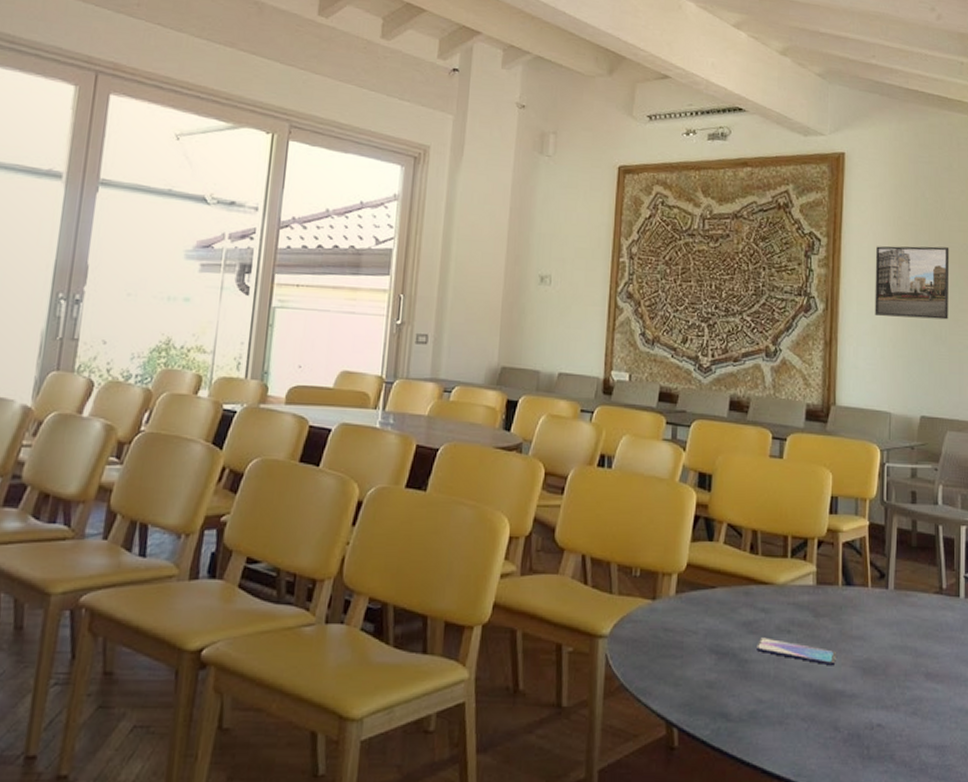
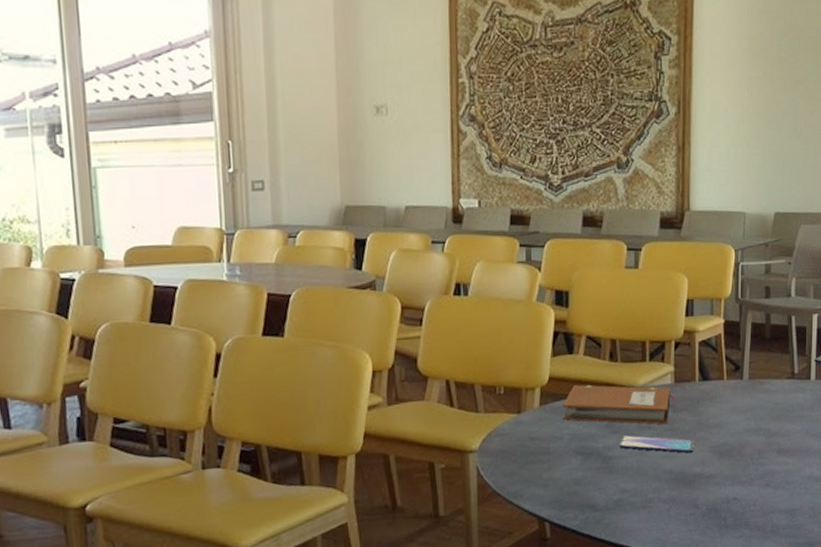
notebook: none [699,576,818,630] -> present [563,384,676,425]
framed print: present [875,245,950,320] -> none [728,34,806,114]

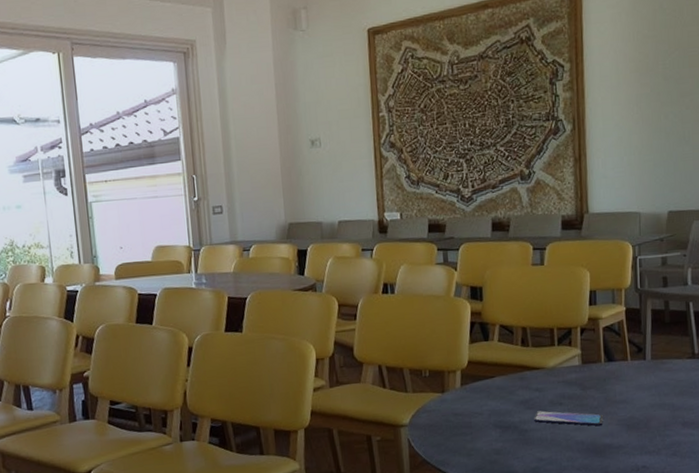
notebook: present [563,384,676,425] -> none [481,367,584,401]

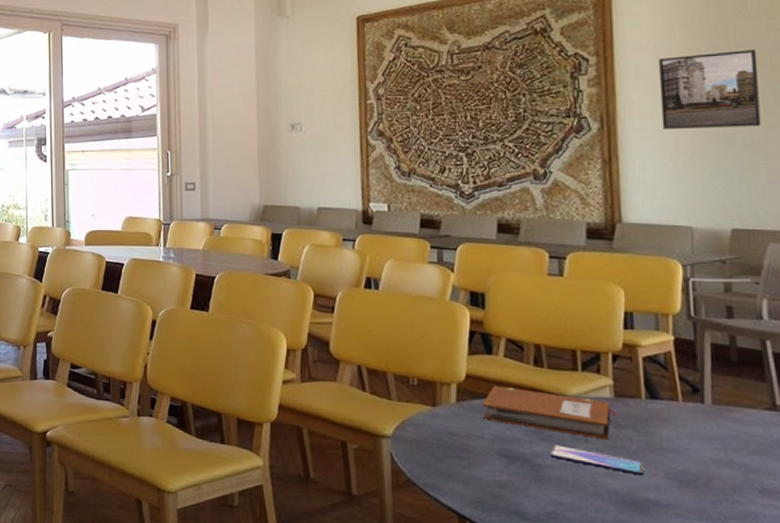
notebook: none [481,367,584,401] -> present [482,386,618,440]
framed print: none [617,53,691,127] -> present [658,50,761,129]

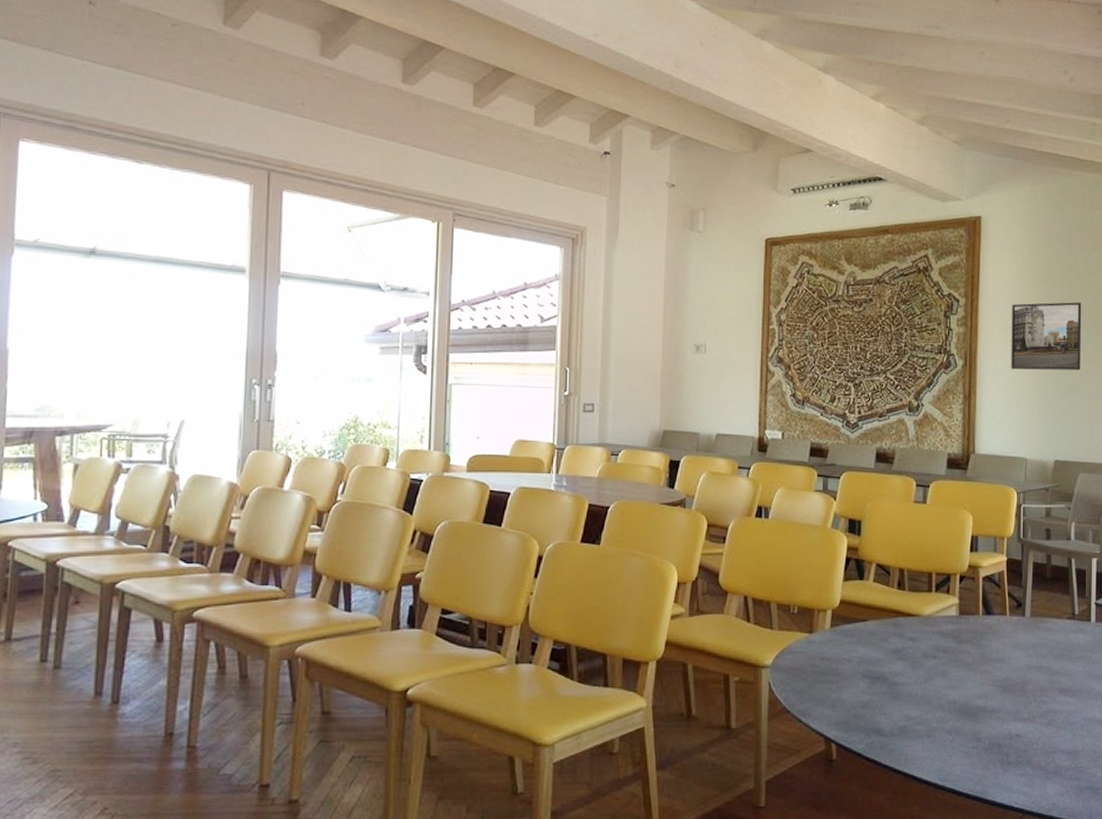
notebook: present [482,386,618,440] -> none [852,610,960,655]
smartphone: present [550,445,646,476] -> none [905,663,979,686]

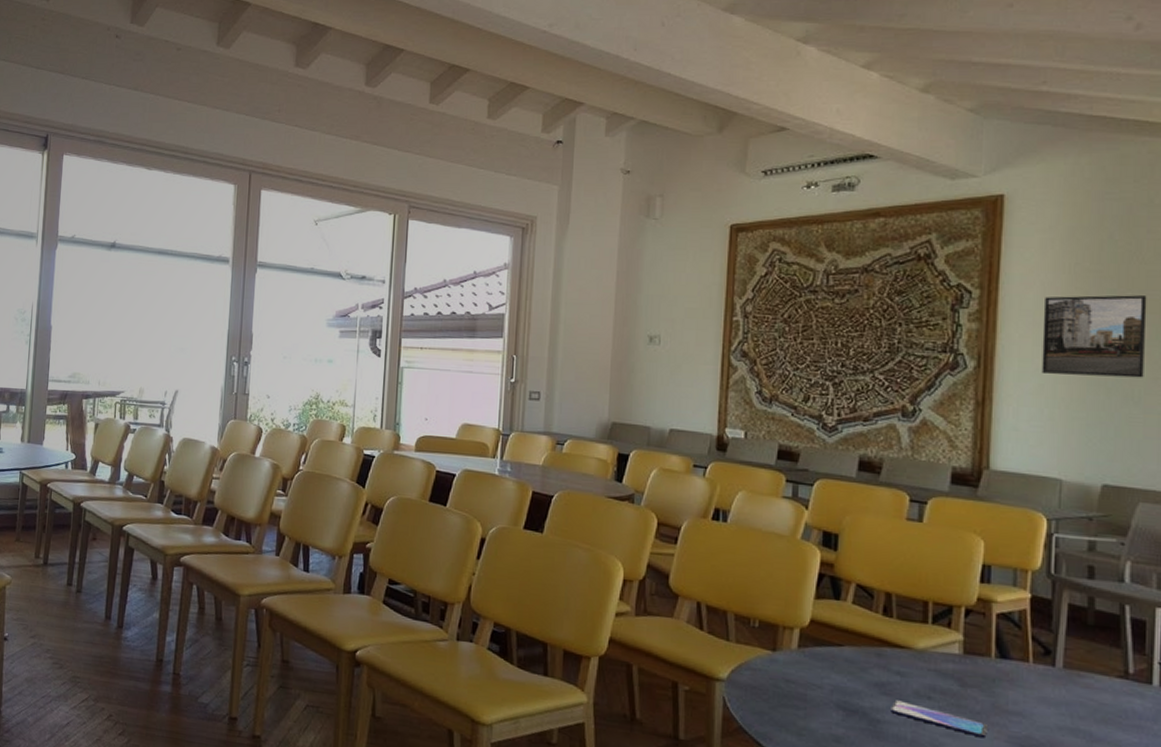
smartphone: none [905,663,979,686] -> present [891,700,989,739]

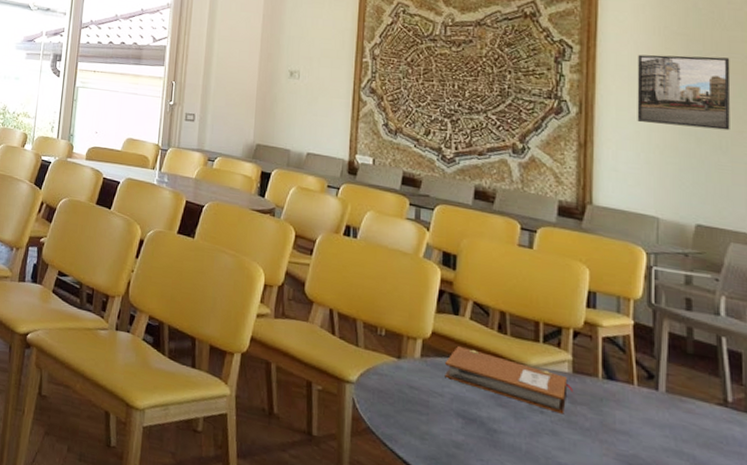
notebook: none [824,634,965,699] -> present [445,346,574,415]
smartphone: present [891,700,989,739] -> none [506,412,598,455]

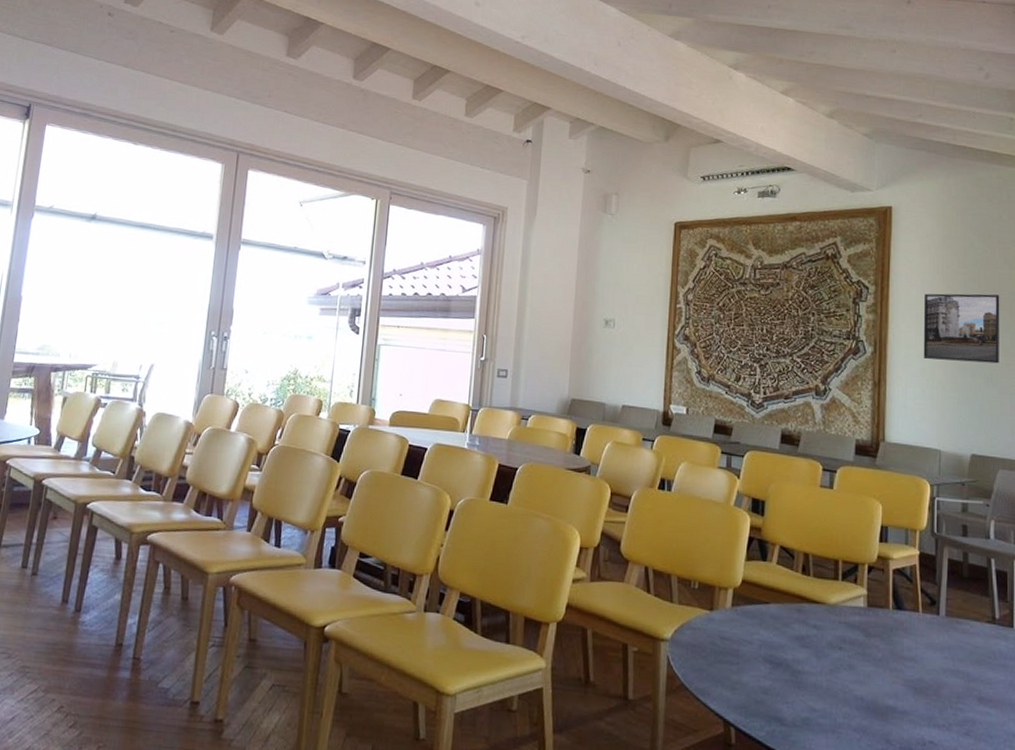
notebook: present [445,346,574,415] -> none [754,592,868,648]

